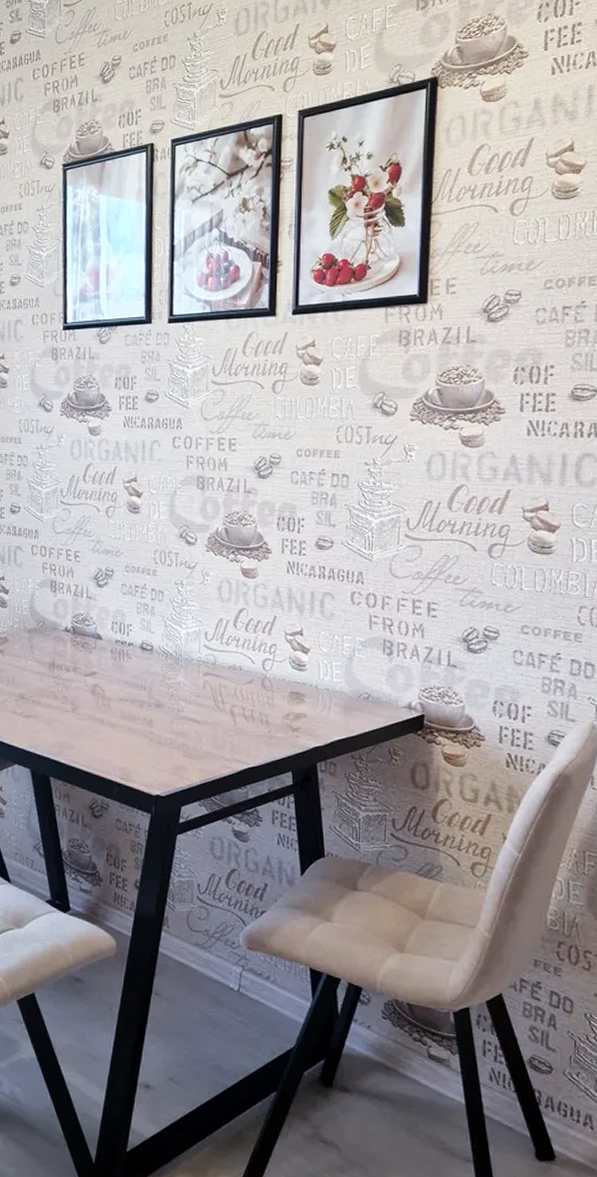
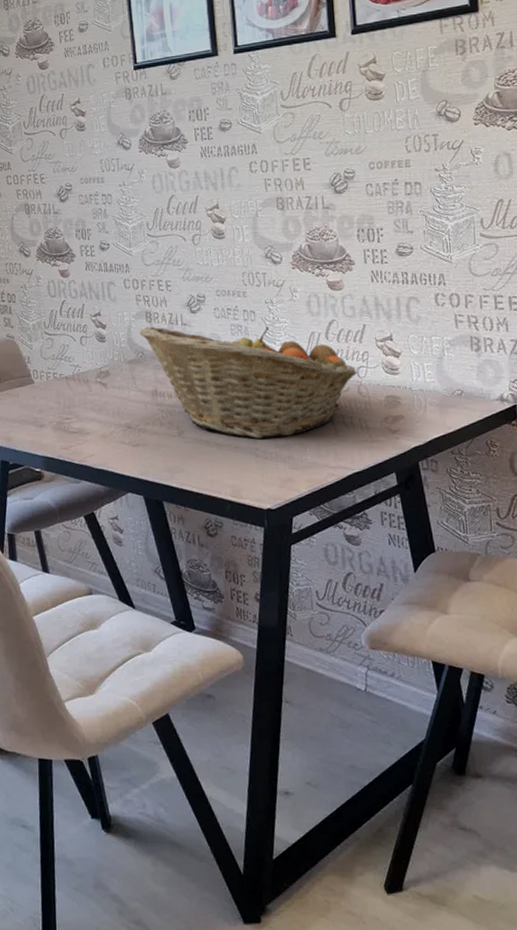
fruit basket: none [42,596,263,724] -> present [139,326,357,439]

